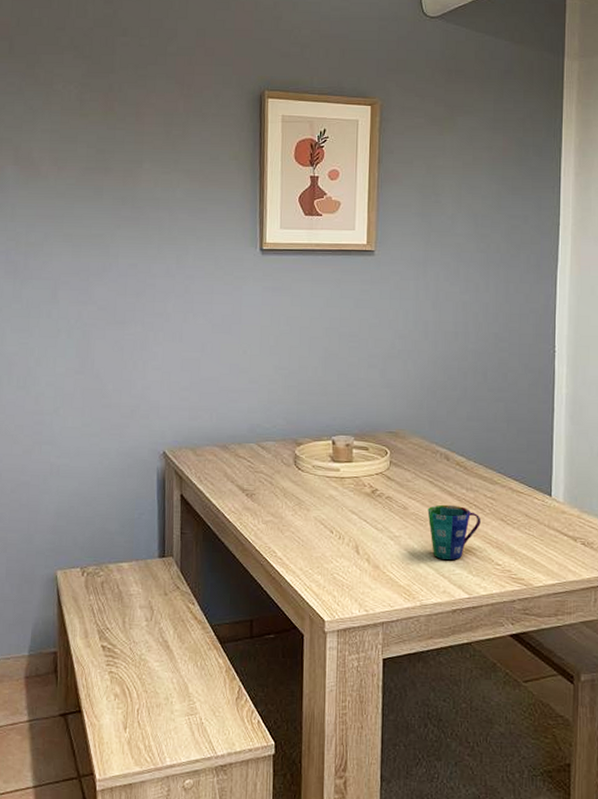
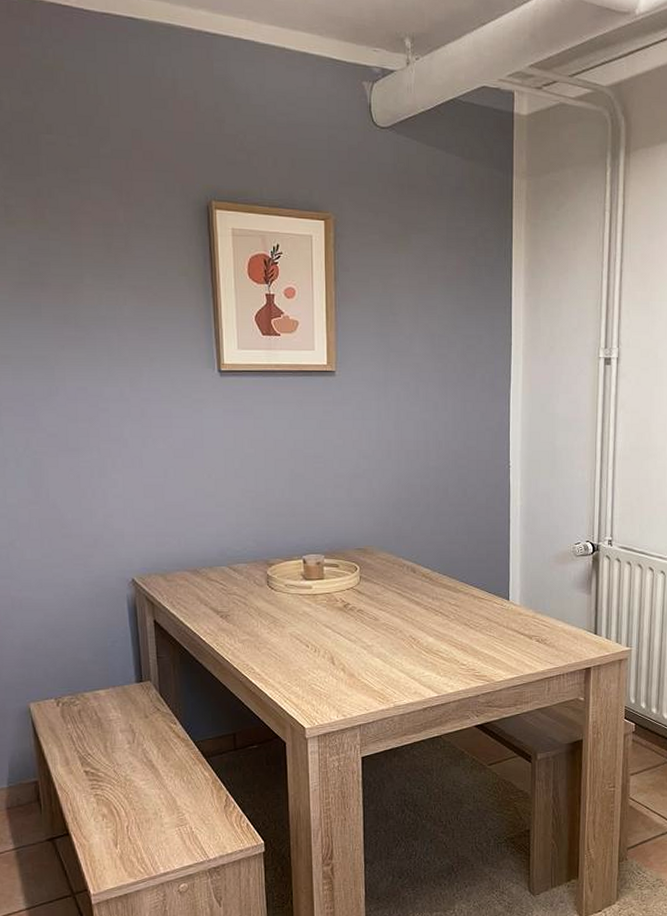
cup: present [427,504,481,560] -> none [397,613,446,664]

